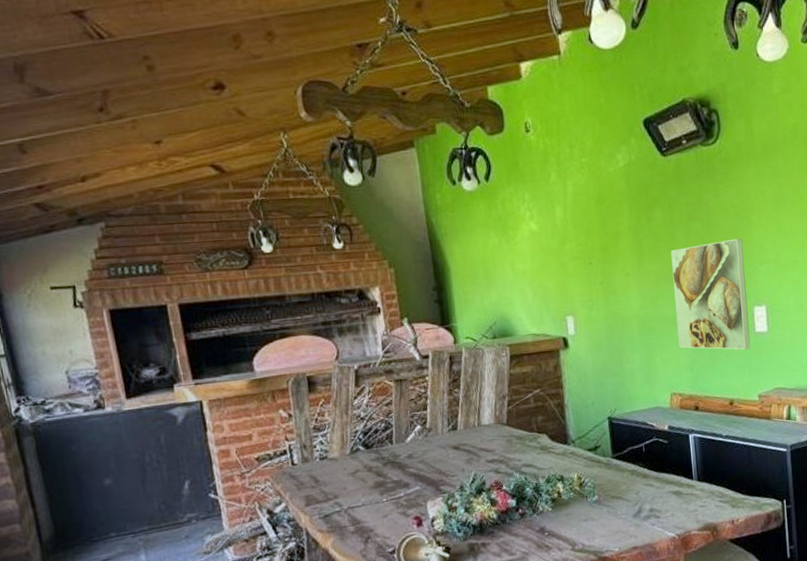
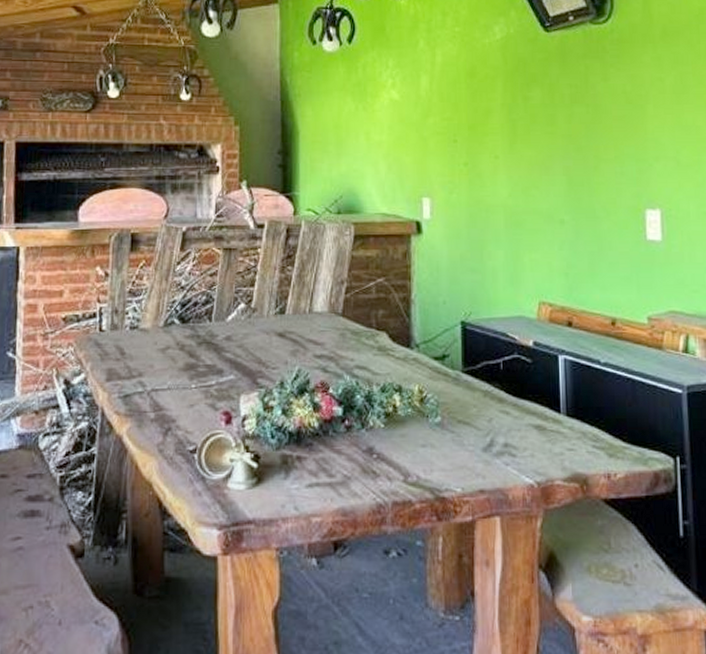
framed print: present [671,238,751,350] -> none [548,128,640,260]

